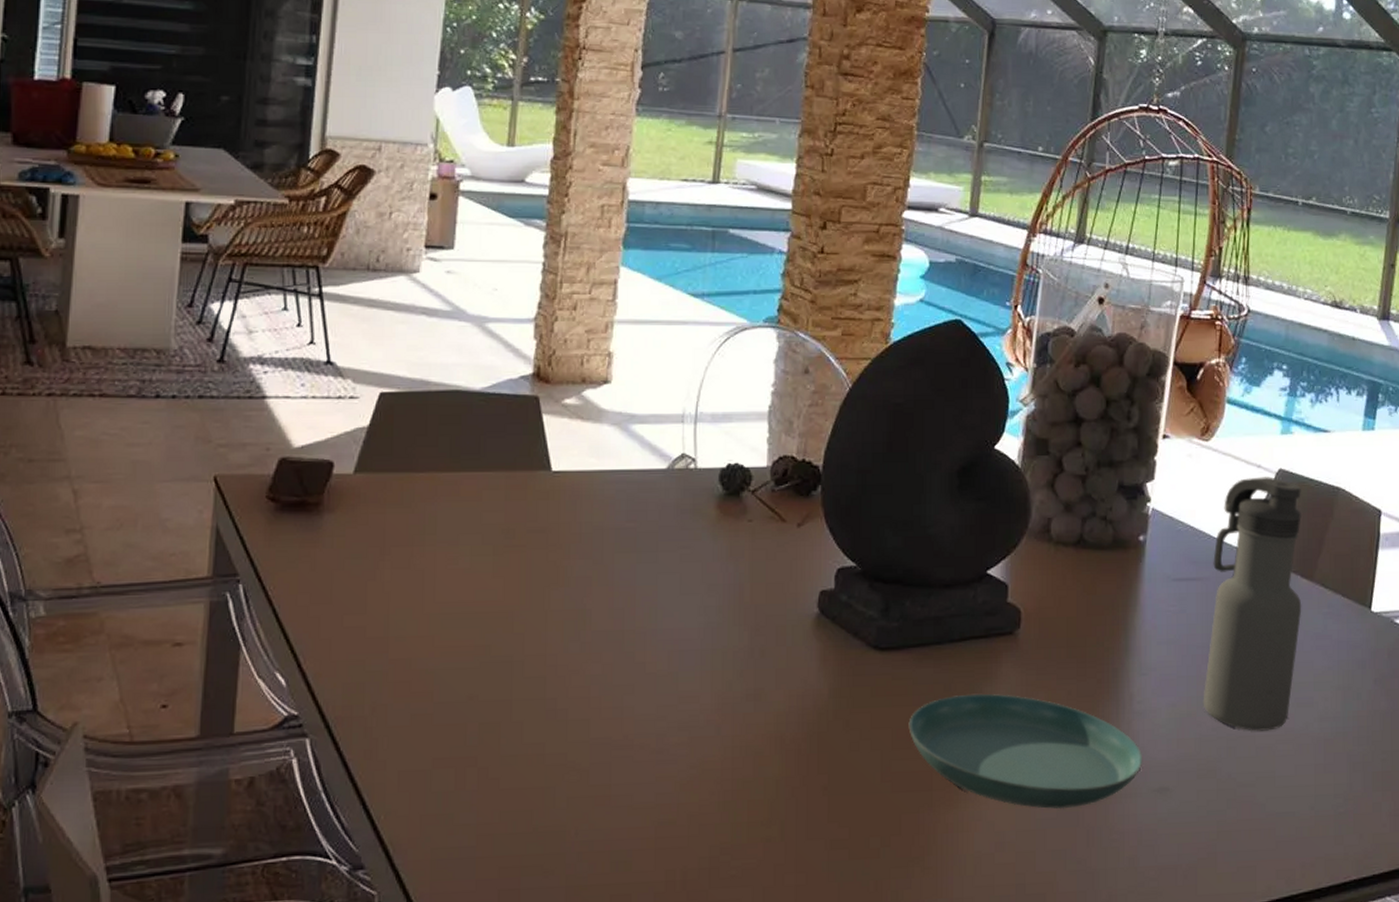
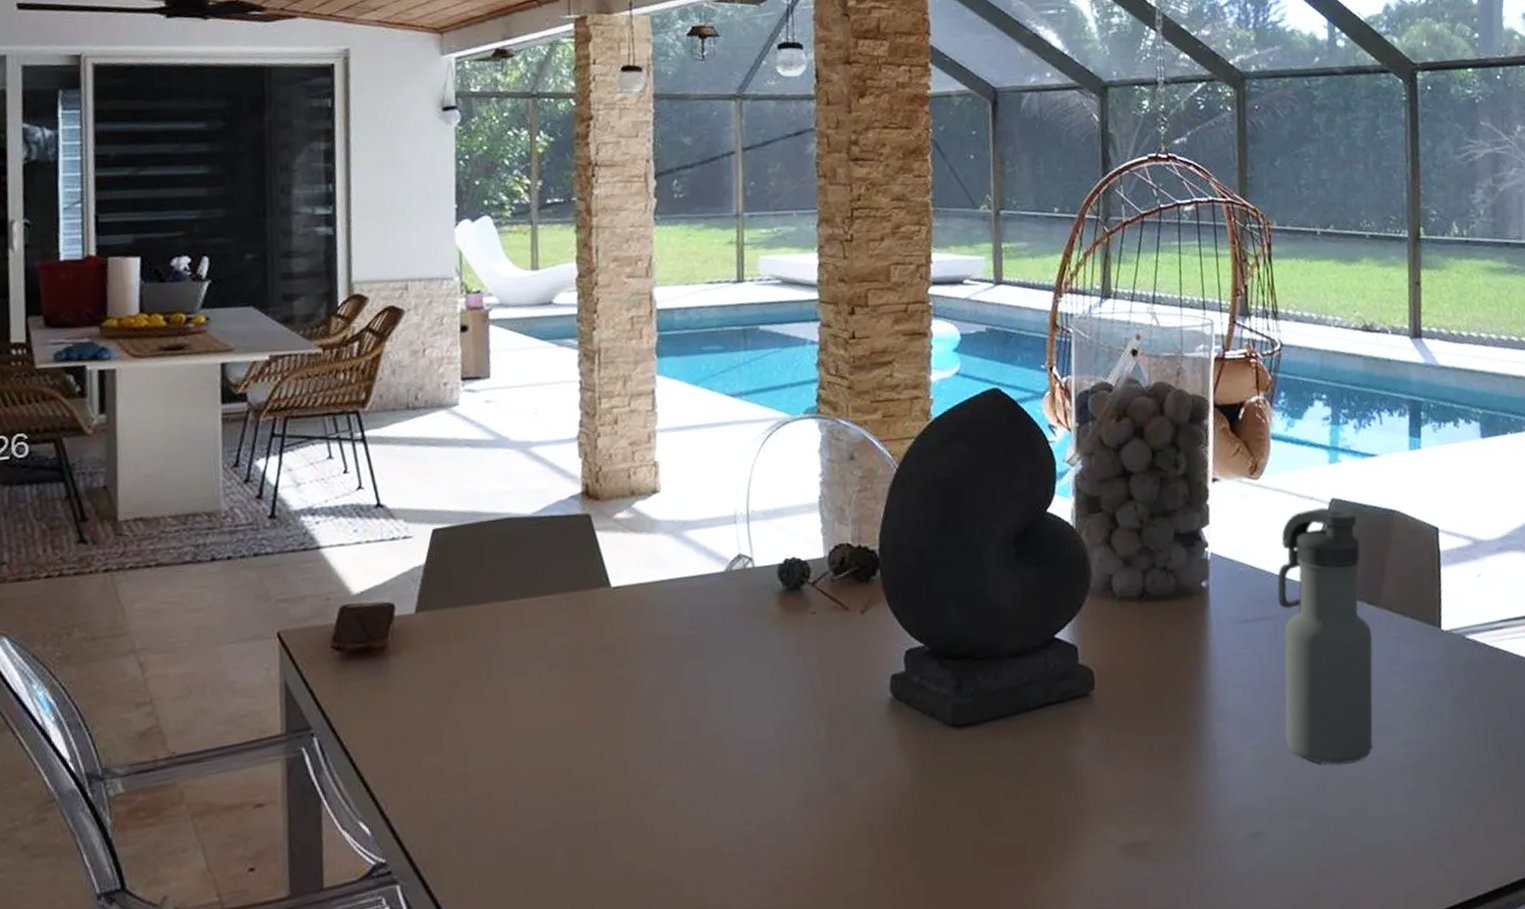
saucer: present [908,693,1143,809] -> none [995,757,1234,869]

